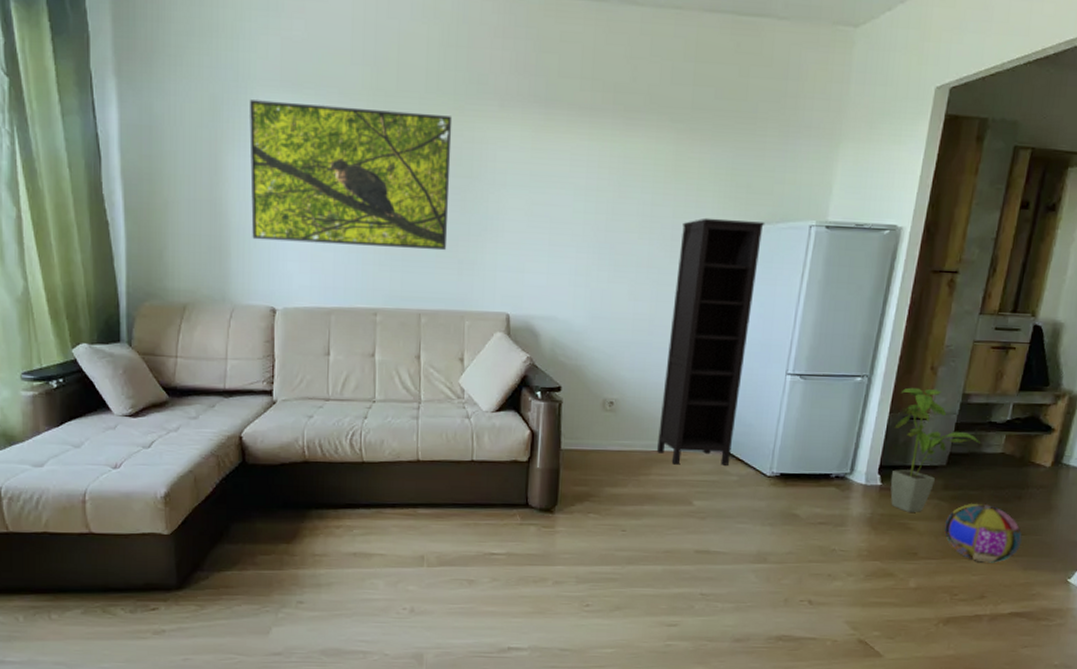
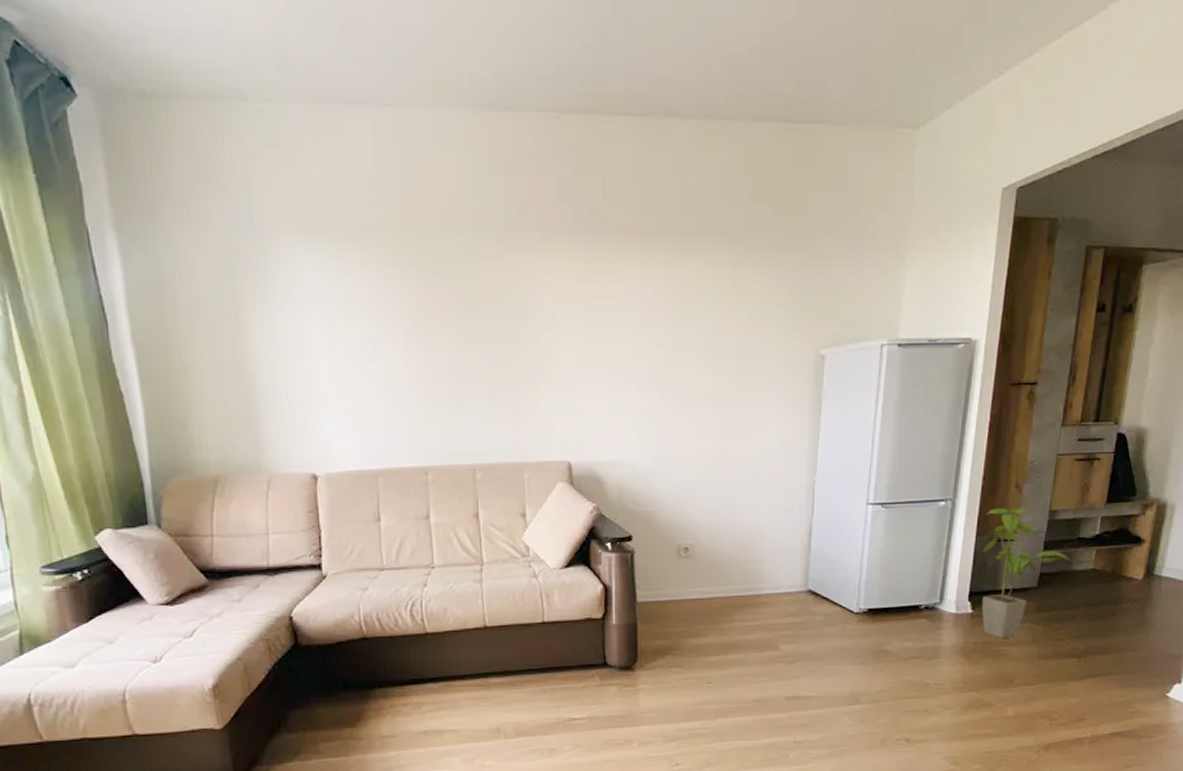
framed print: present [249,100,453,251] -> none [269,247,498,401]
bookcase: present [656,217,765,465] -> none [737,343,835,609]
ball: present [943,503,1022,563] -> none [1039,622,1118,684]

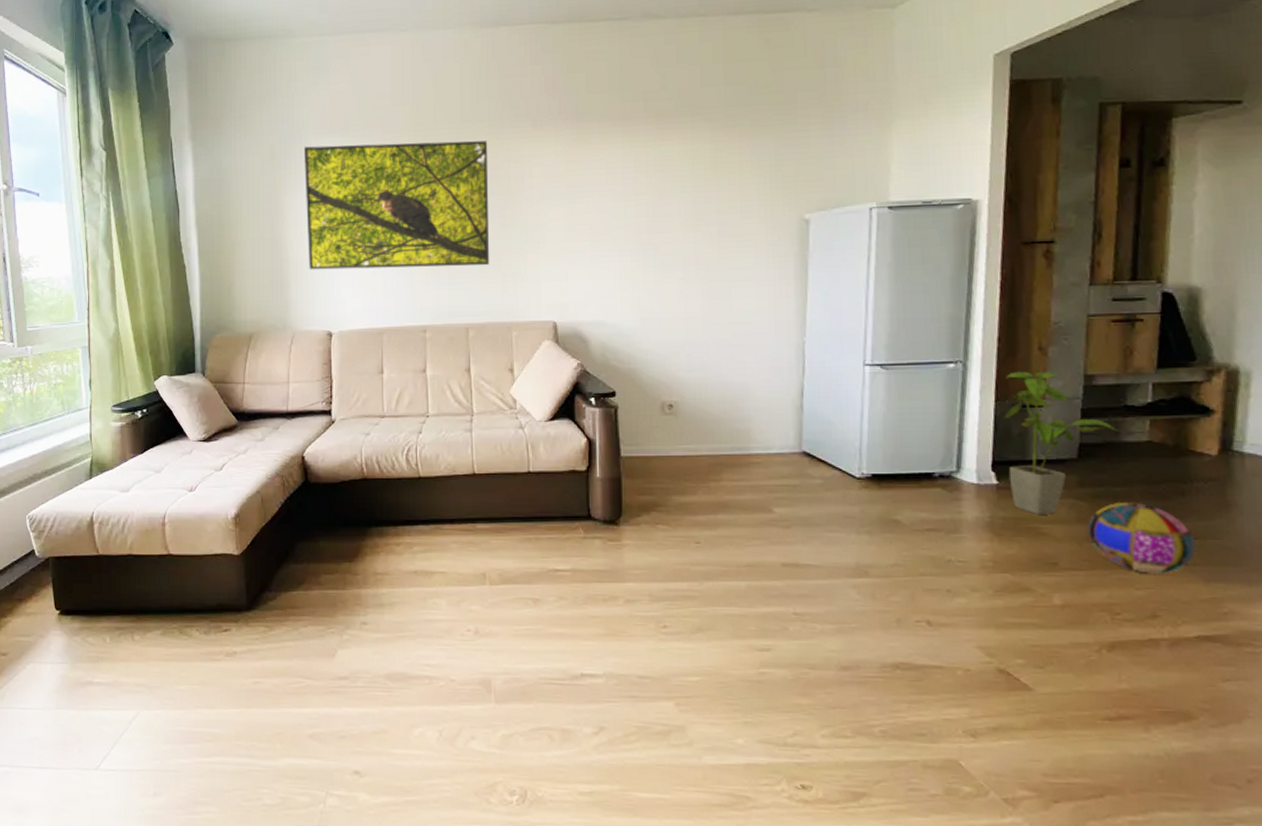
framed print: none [269,247,498,401] -> present [304,141,490,270]
ball: none [1039,622,1118,684] -> present [1087,501,1196,574]

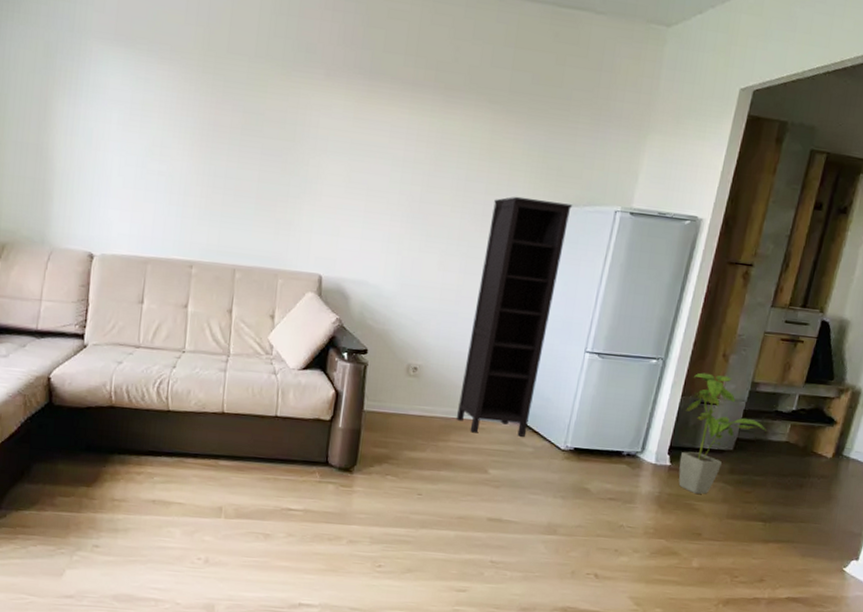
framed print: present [304,141,490,270] -> none [75,50,279,210]
bookcase: none [725,209,819,469] -> present [456,196,573,437]
ball: present [1087,501,1196,574] -> none [727,489,802,548]

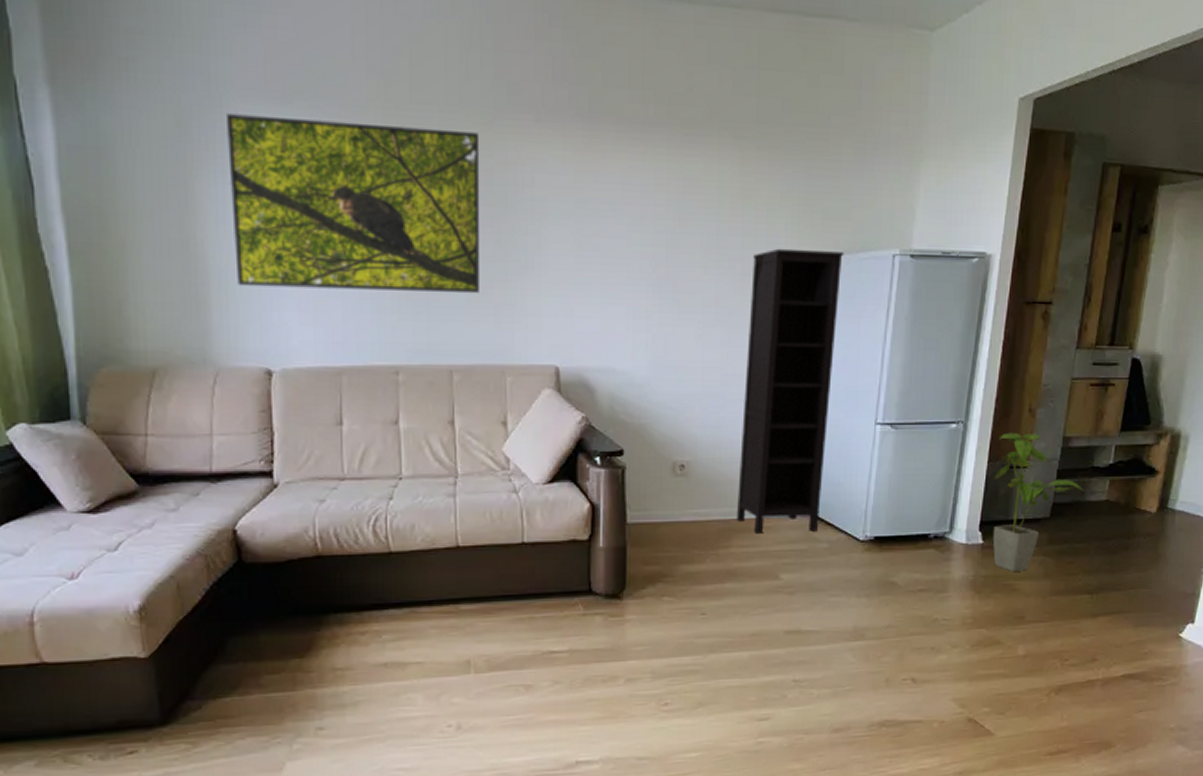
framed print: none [75,50,279,210] -> present [227,114,481,294]

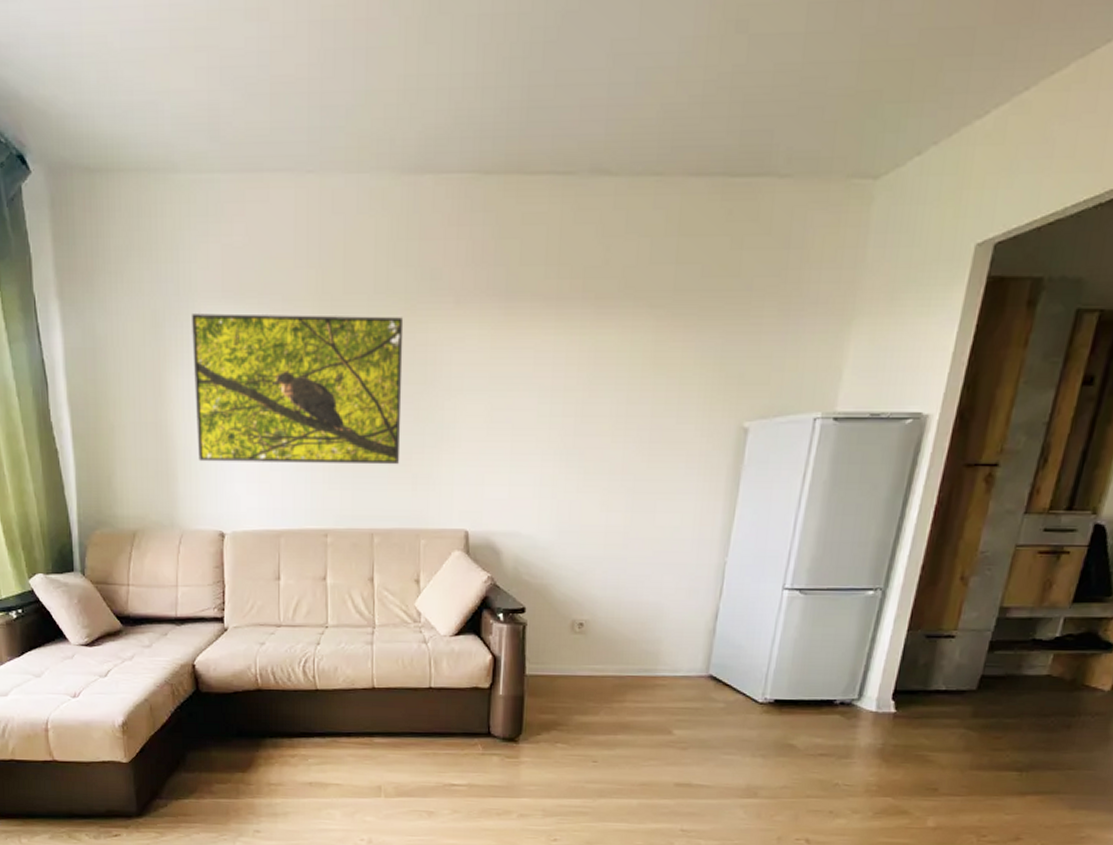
bookcase: present [736,248,845,534] -> none [631,415,760,691]
house plant: present [992,432,1084,572] -> none [906,601,1021,743]

